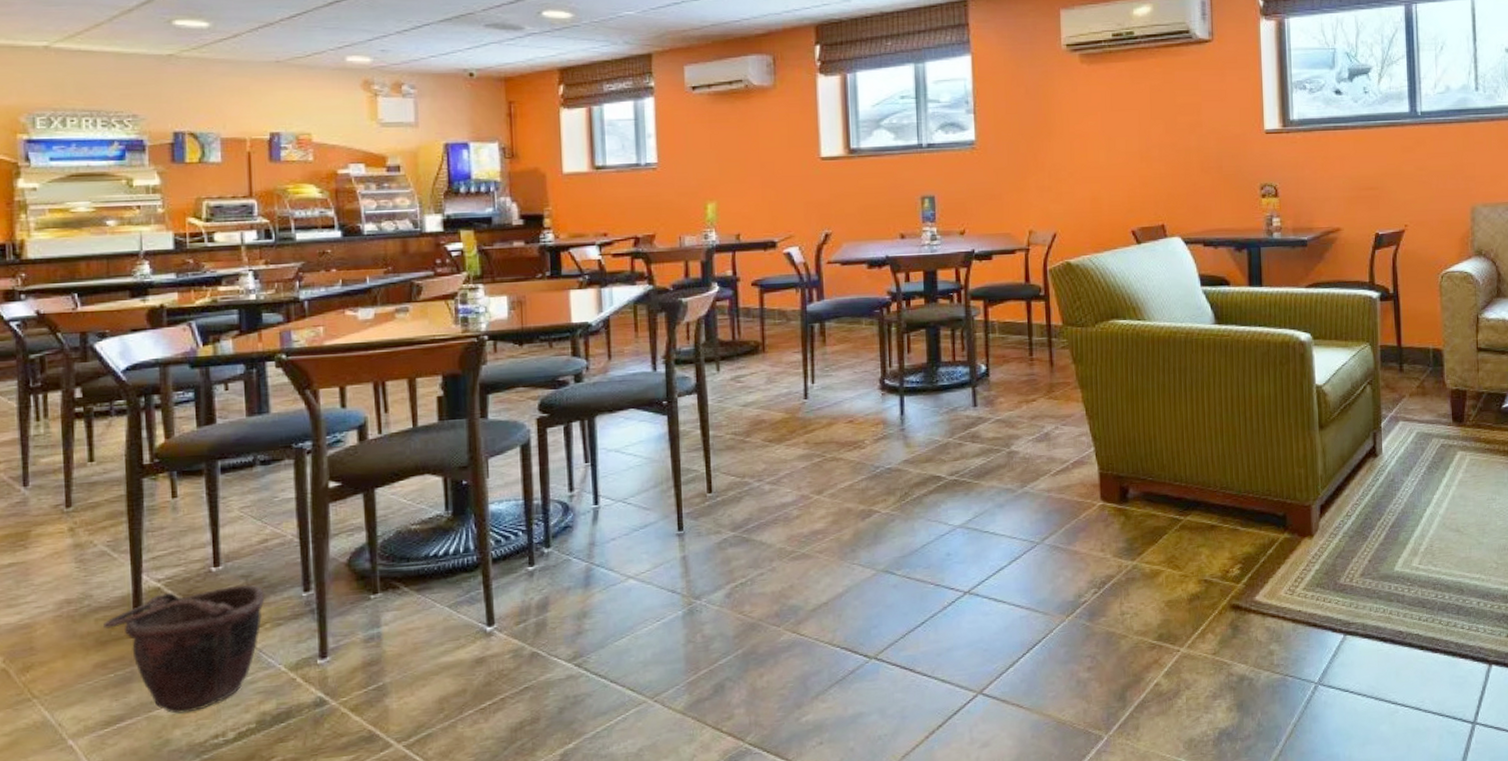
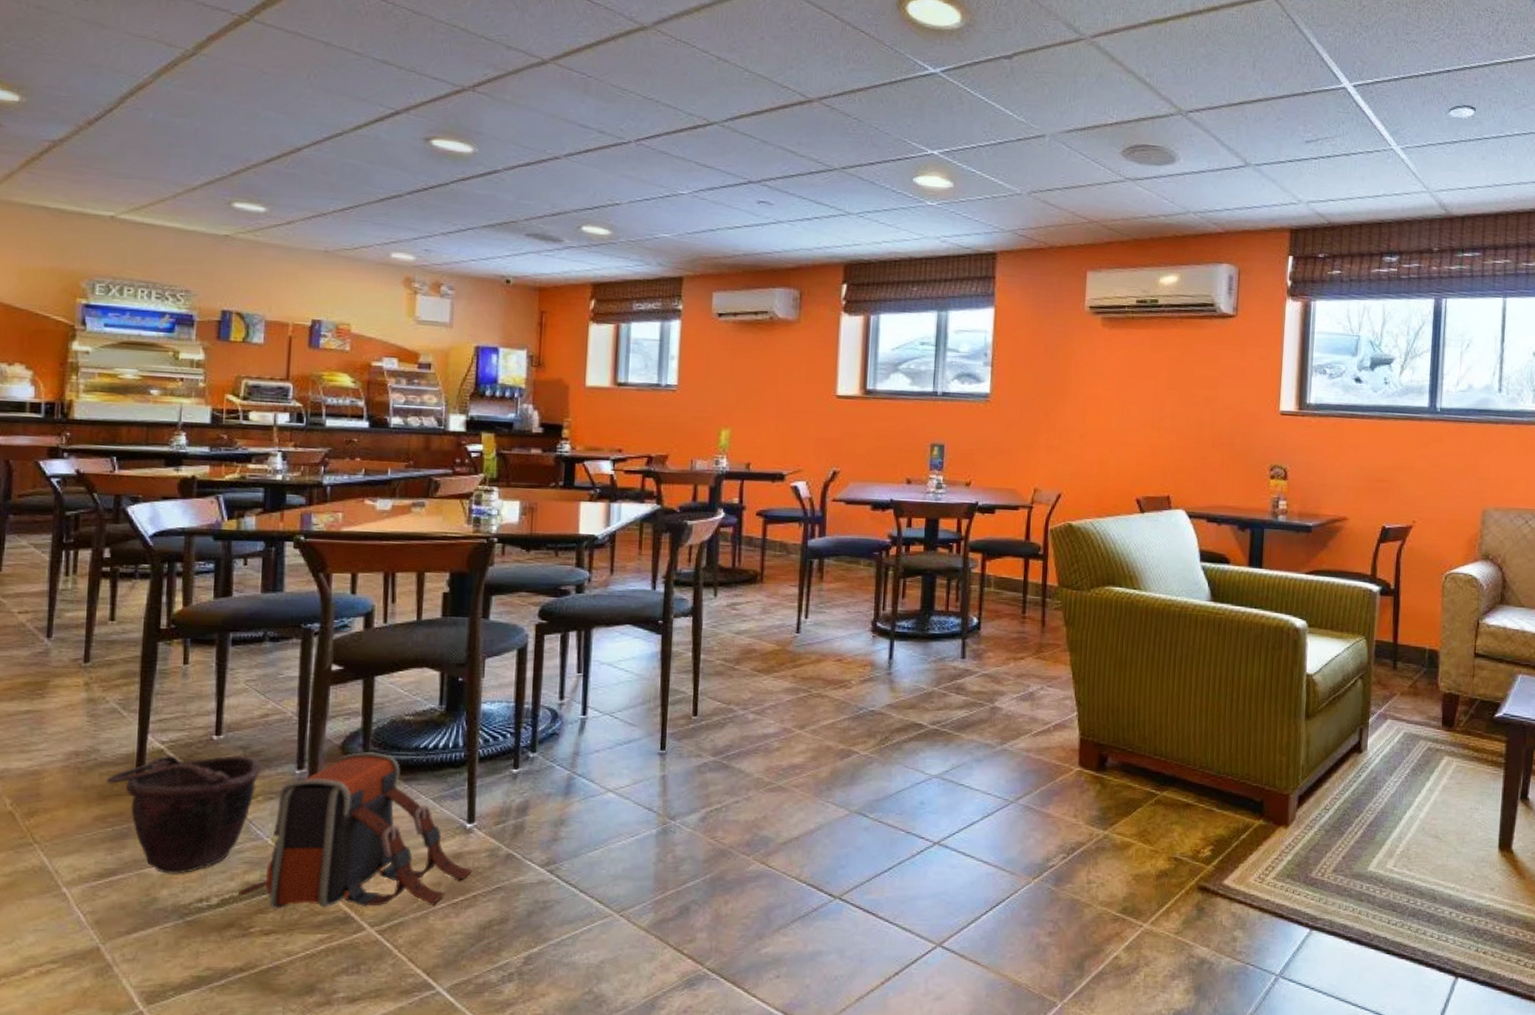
backpack: none [255,566,498,737] -> present [238,752,473,909]

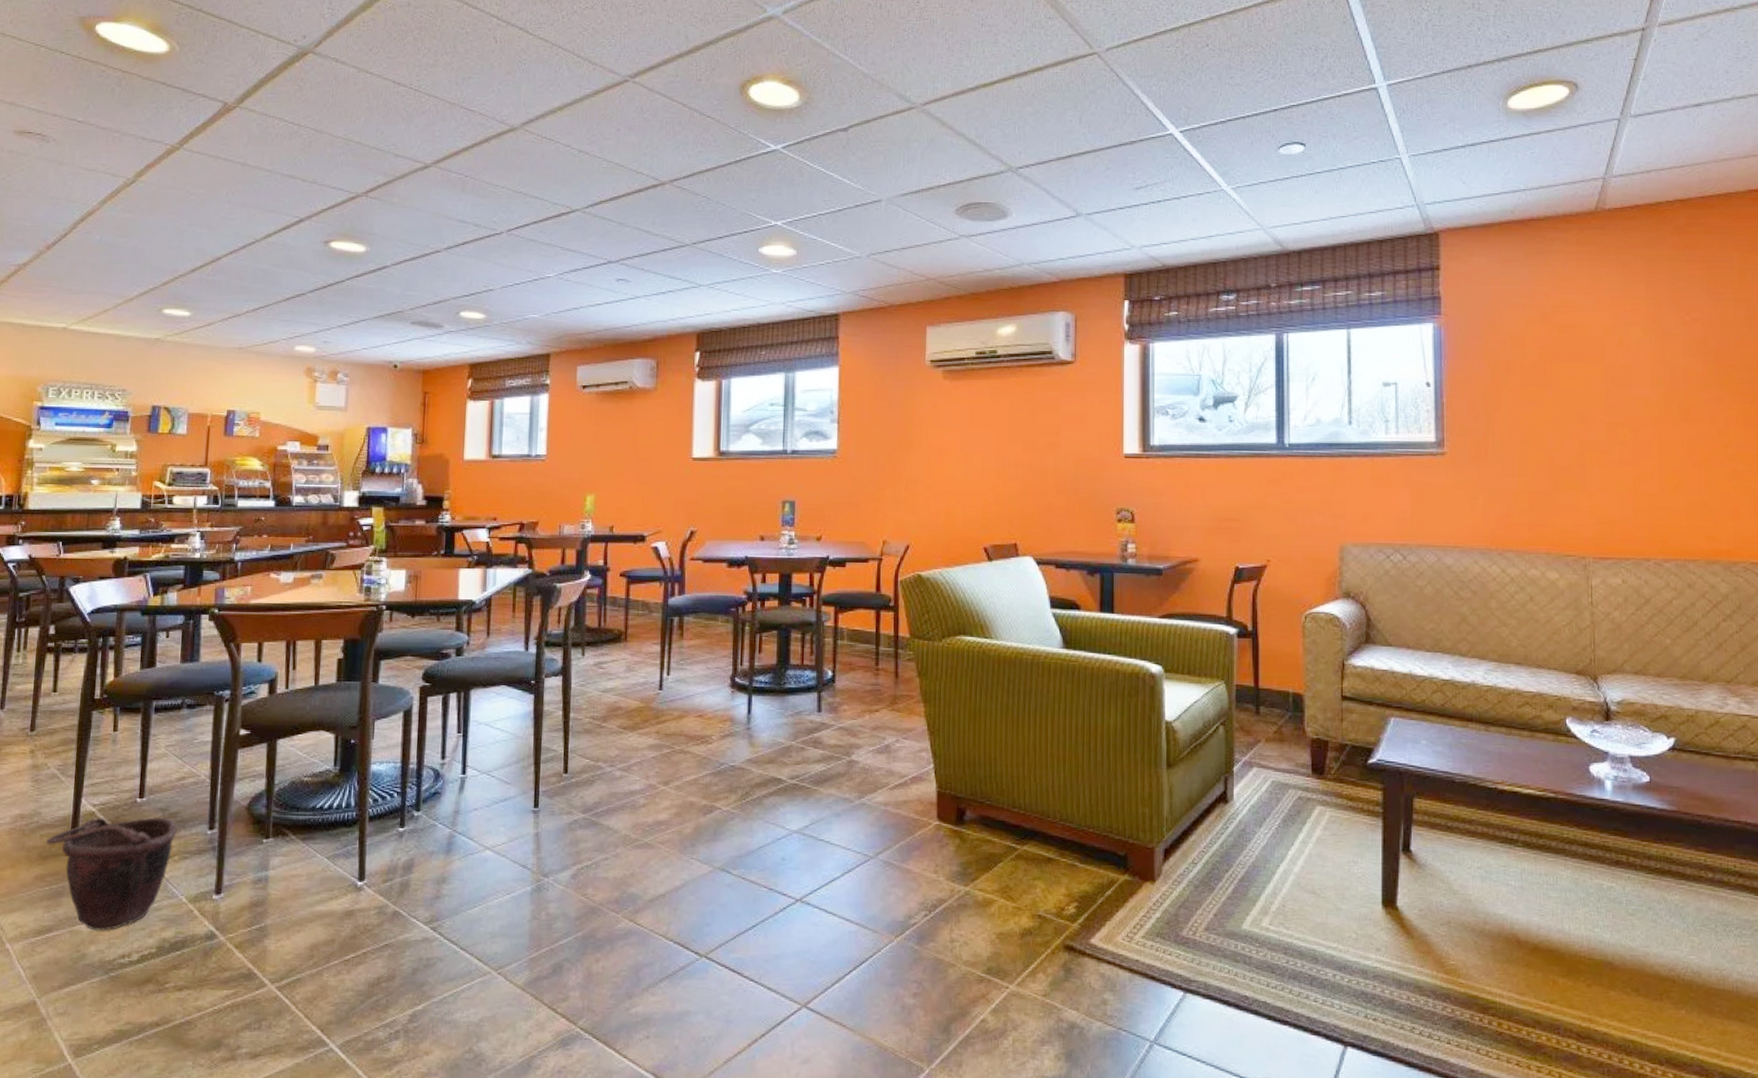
backpack: present [238,752,473,909] -> none [156,813,363,966]

